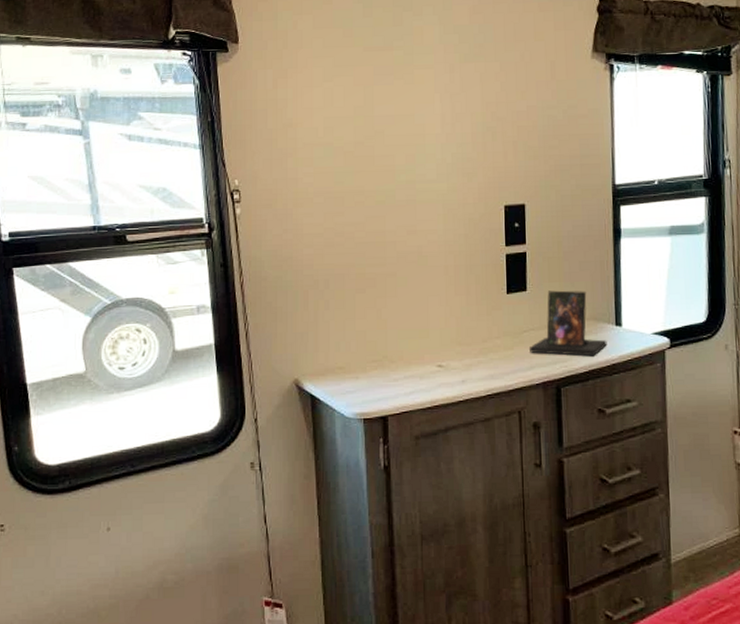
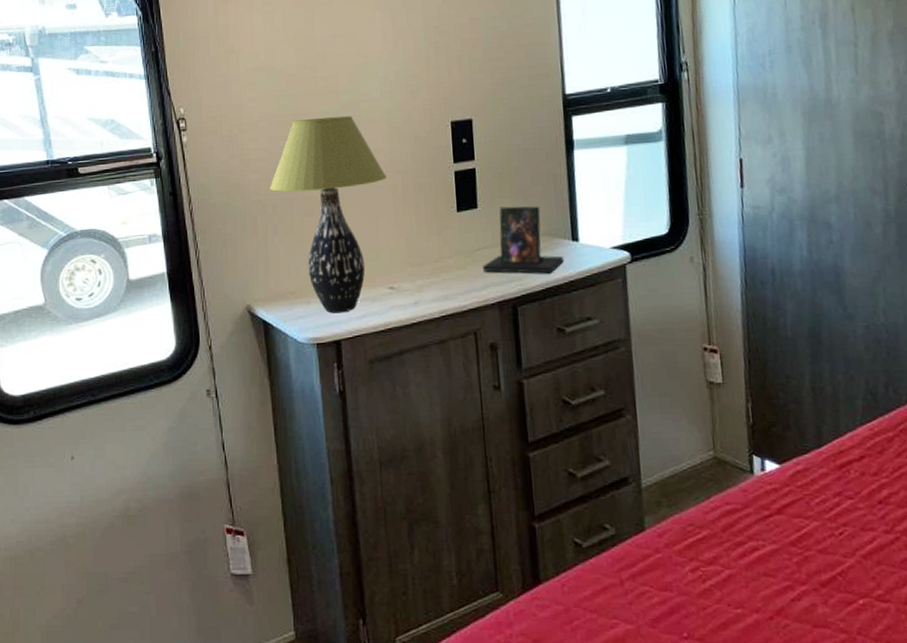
table lamp: none [323,194,441,390] -> present [270,115,388,314]

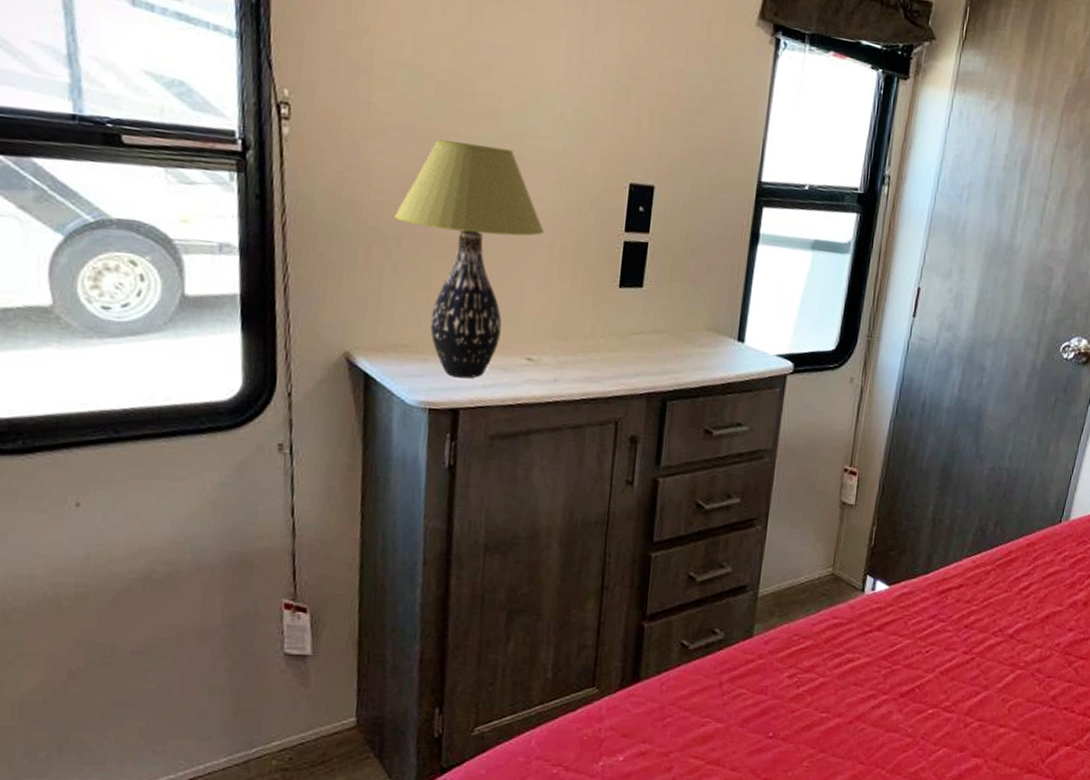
photo frame: present [483,206,564,274] -> none [637,291,726,372]

